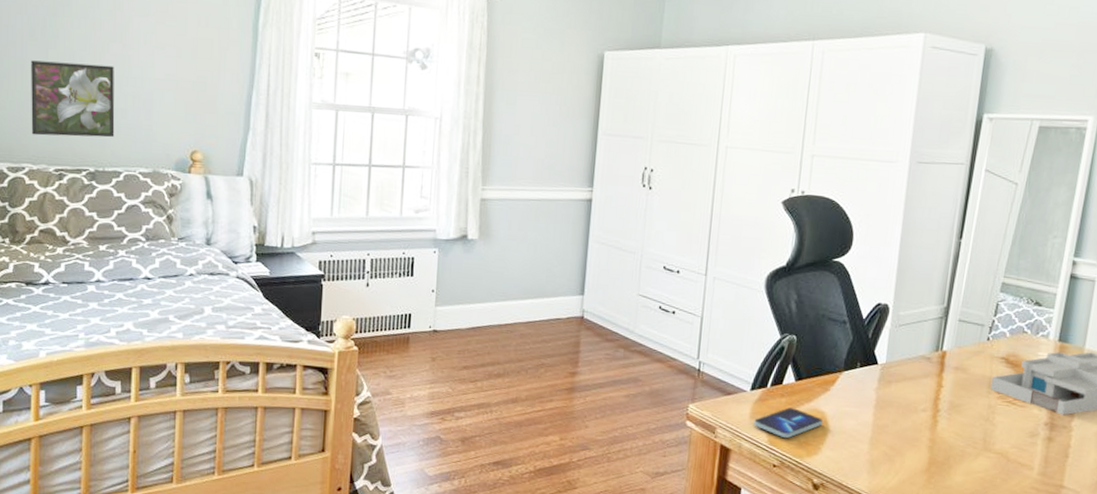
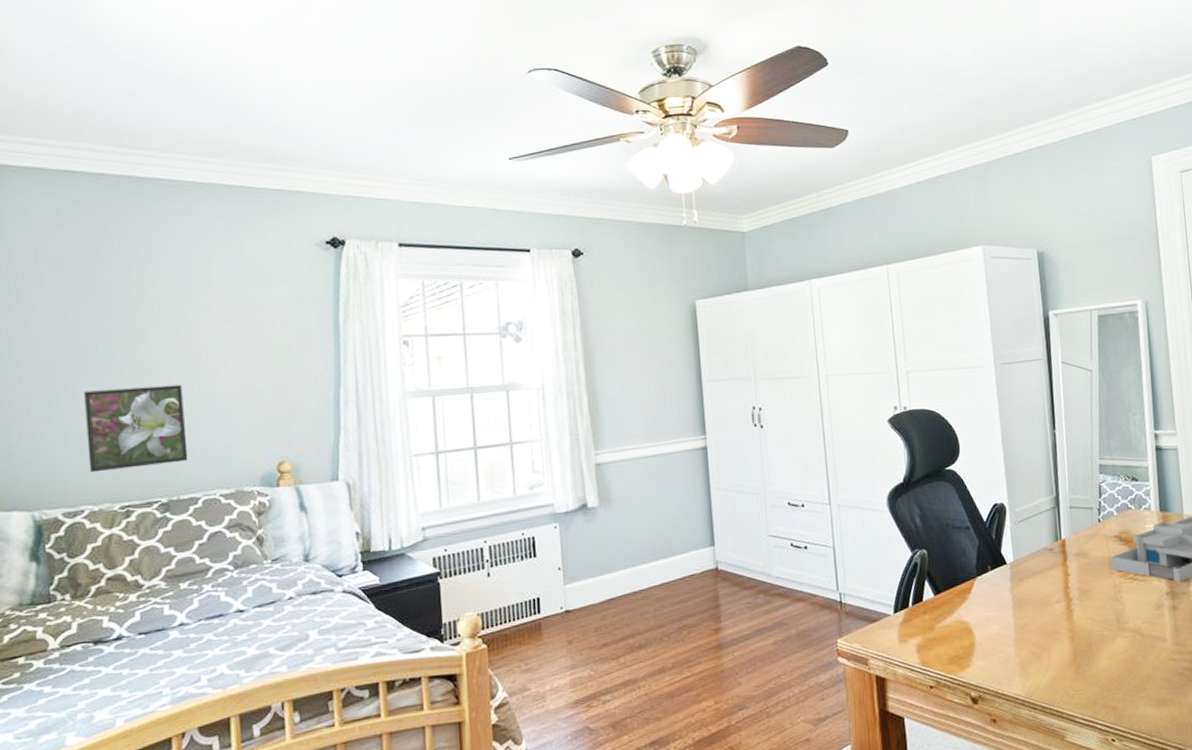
smartphone: present [754,408,823,438] -> none [903,623,968,656]

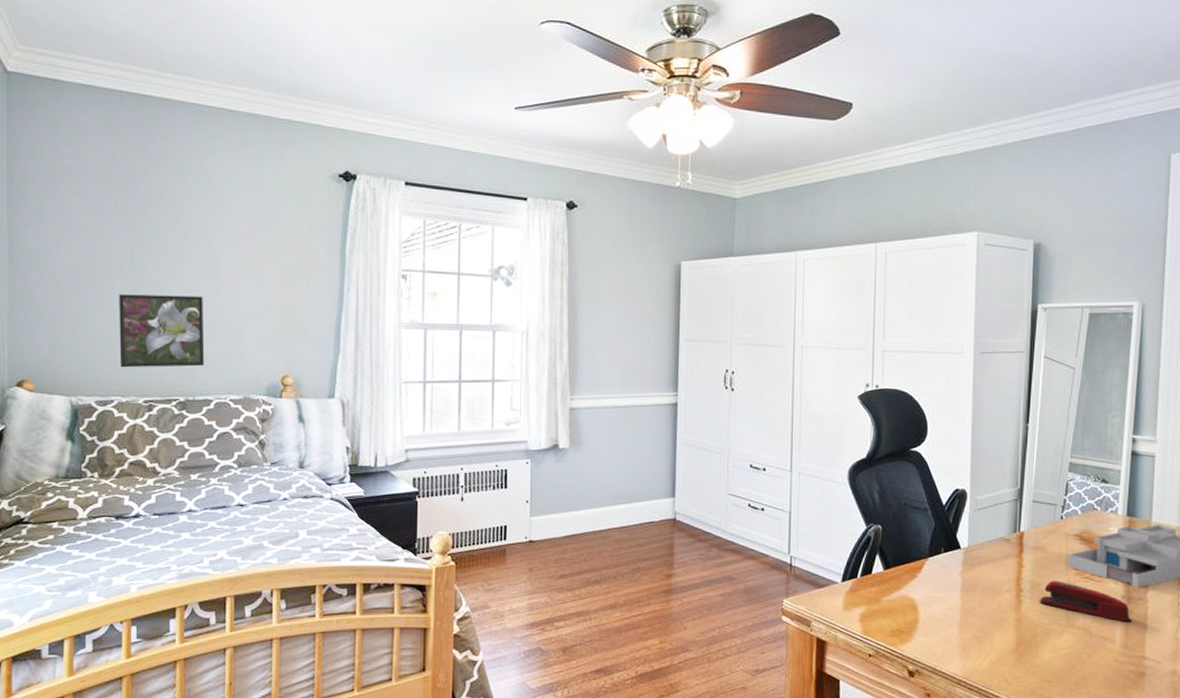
stapler: none [1089,585,1179,619] -> present [1040,580,1132,622]

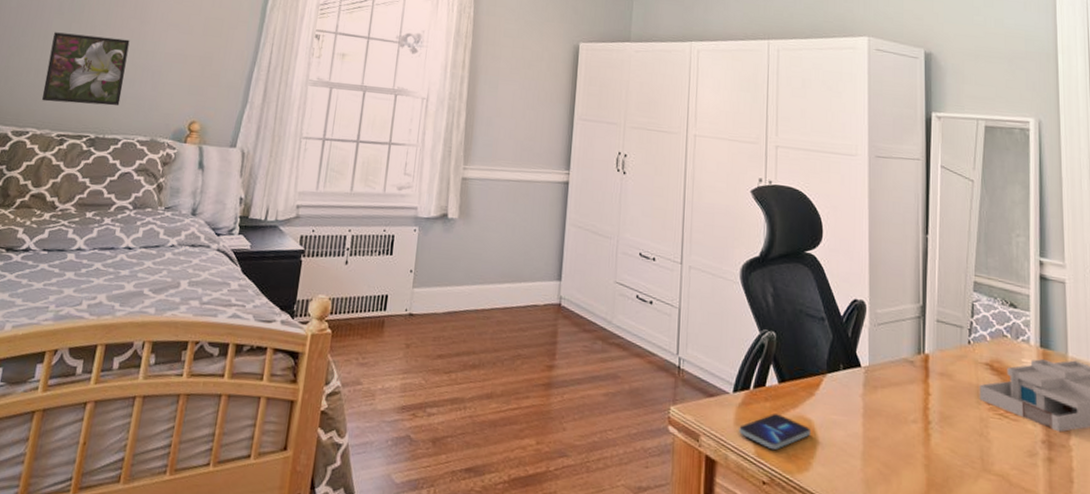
smartphone: none [847,597,913,626] -> present [739,414,810,450]
stapler: present [1040,580,1132,622] -> none [950,414,1055,473]

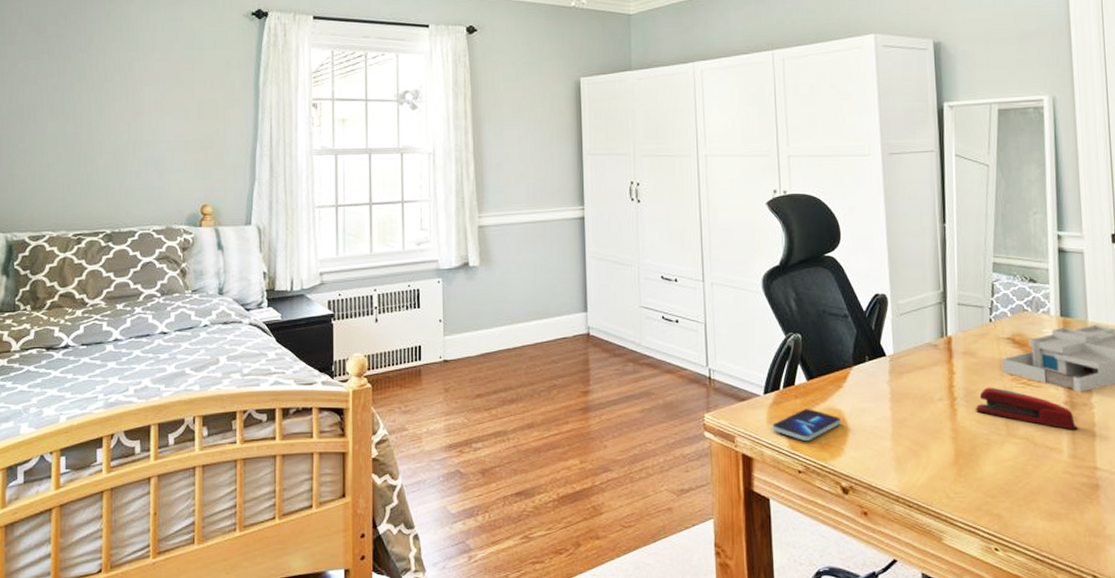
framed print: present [42,32,130,106] -> none [51,132,129,204]
stapler: none [950,414,1055,473] -> present [976,387,1078,430]

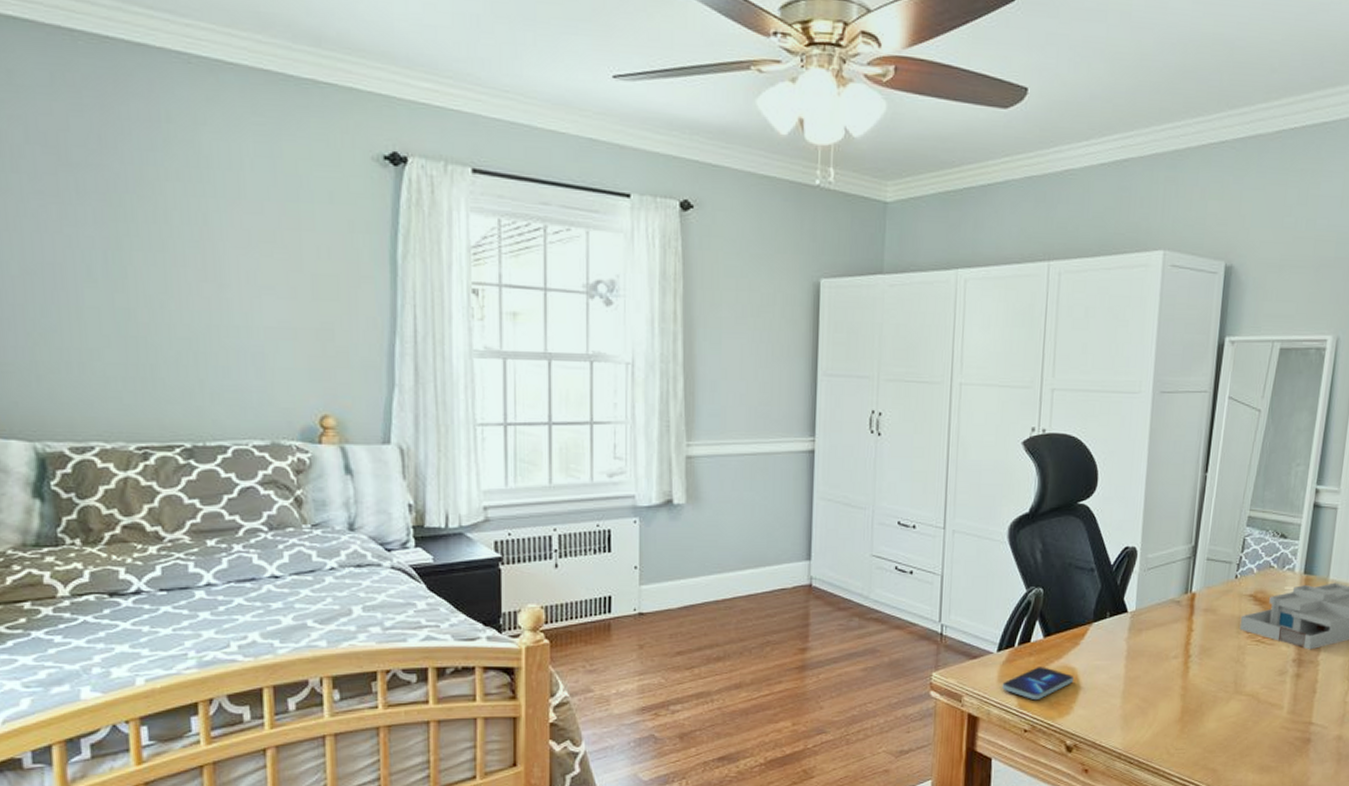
stapler: present [976,387,1078,430] -> none [1208,644,1301,687]

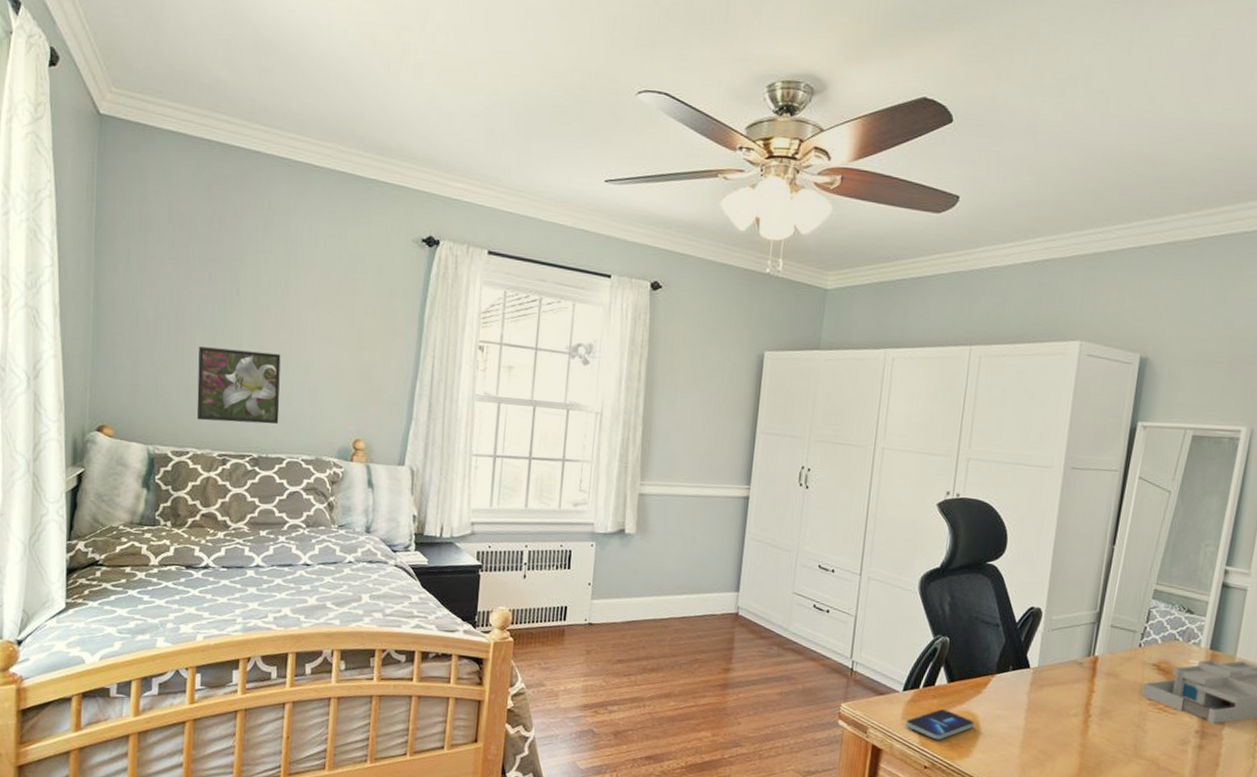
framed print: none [91,308,216,405] -> present [196,346,281,424]

